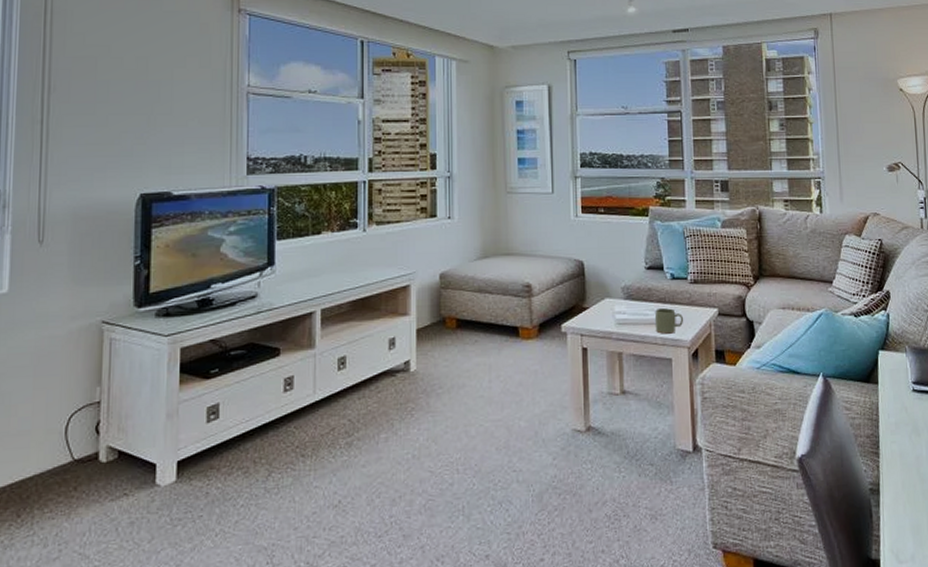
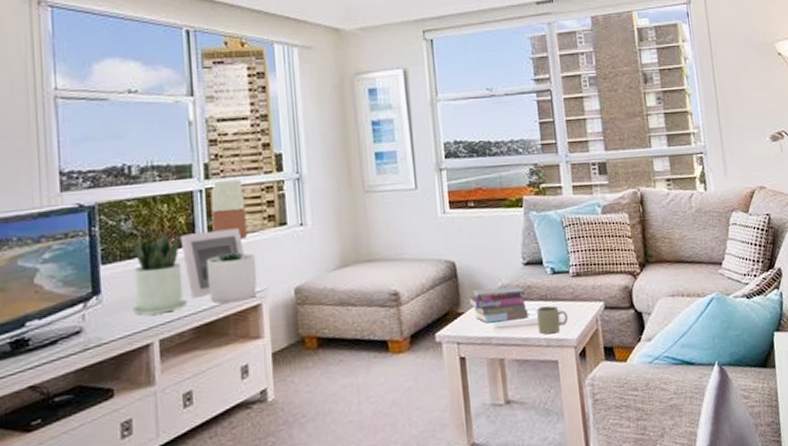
planter: none [299,215,347,287] -> present [131,231,187,316]
picture frame: none [344,217,398,277] -> present [180,228,244,300]
planter: none [365,237,408,283] -> present [206,251,257,305]
vase: none [372,175,402,227] -> present [211,180,248,239]
books: none [595,287,648,319] -> present [470,286,529,324]

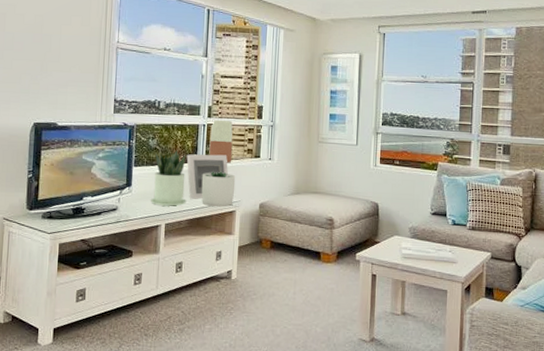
books: present [470,286,529,324] -> none [385,227,430,255]
mug: present [536,305,569,335] -> none [435,248,461,270]

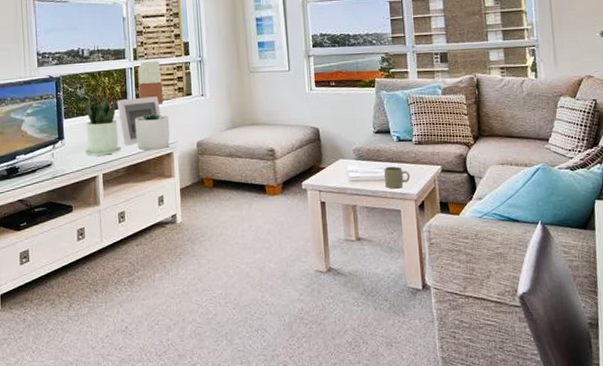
mug: none [435,248,461,270] -> present [383,166,411,189]

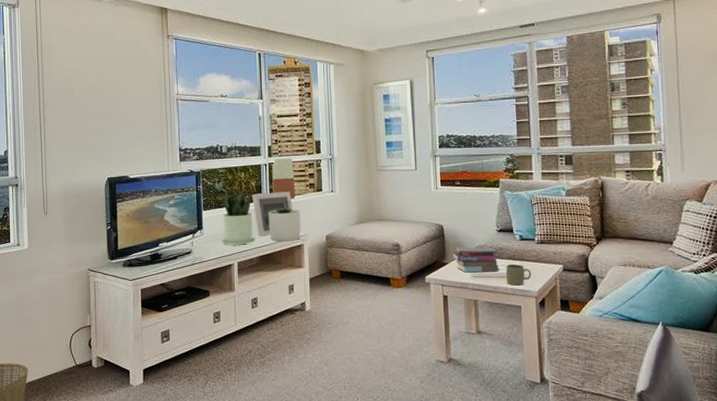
books: none [330,149,377,177] -> present [453,247,499,273]

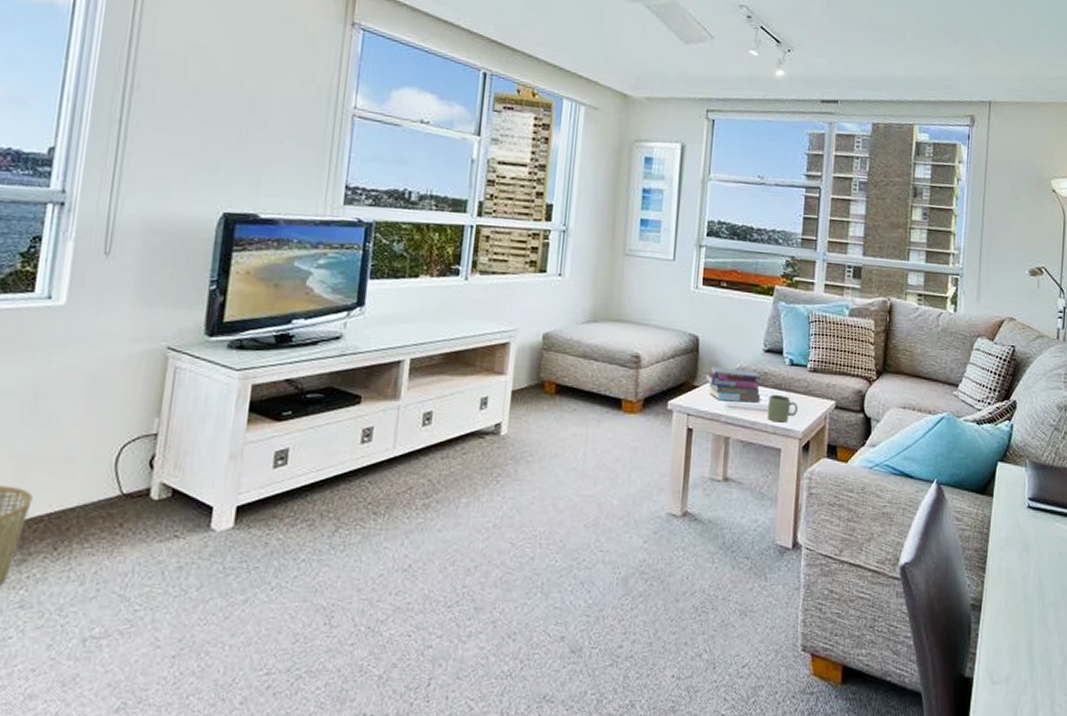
planter: present [221,191,256,245] -> none [390,258,444,335]
picture frame: present [252,191,293,238] -> none [445,264,503,327]
planter: present [268,207,301,243] -> none [463,289,512,338]
vase: present [272,158,296,199] -> none [477,220,512,279]

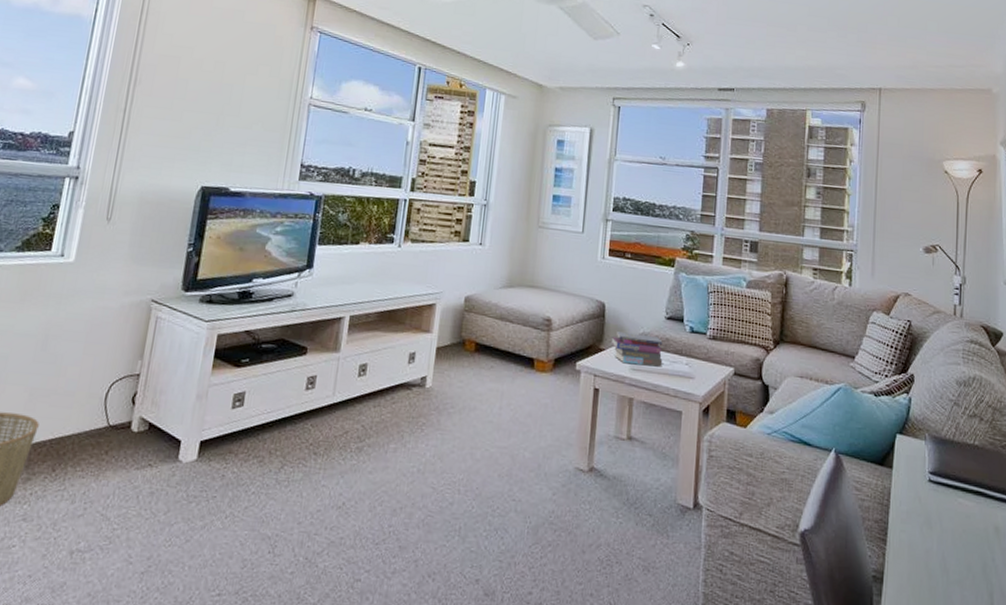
mug: present [767,395,799,423] -> none [668,360,699,387]

